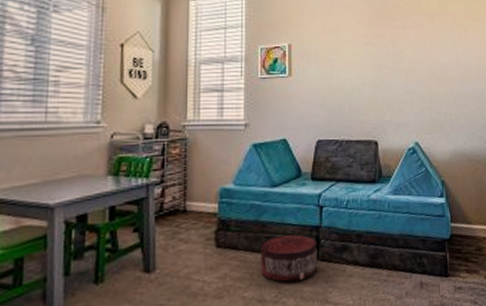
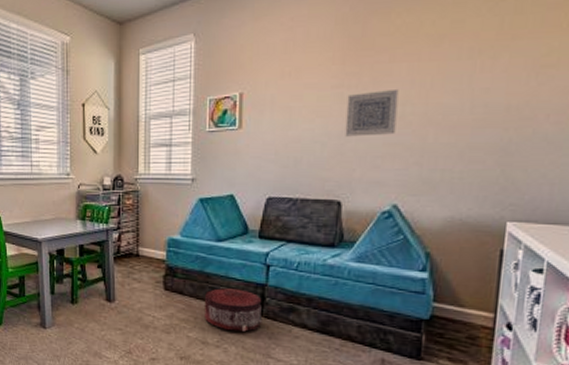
wall art: none [375,49,411,86] -> present [345,88,399,137]

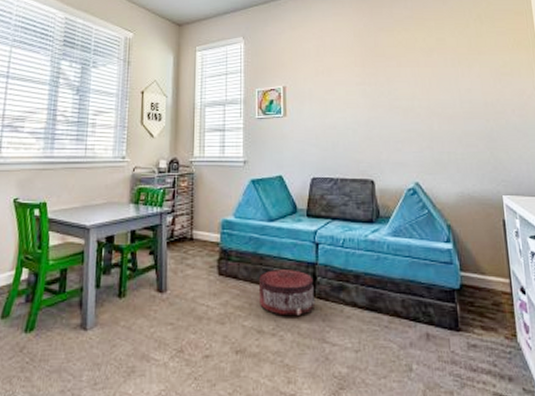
wall art: present [345,88,399,137] -> none [369,87,409,125]

